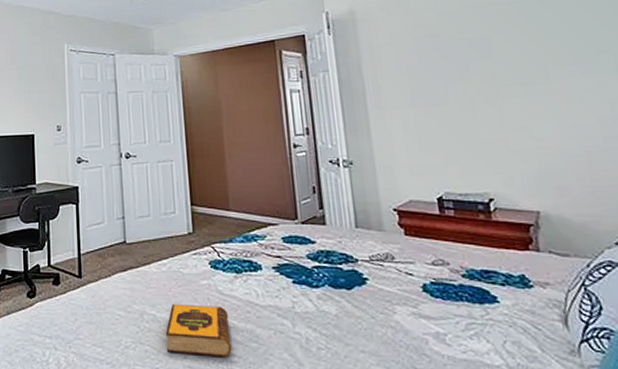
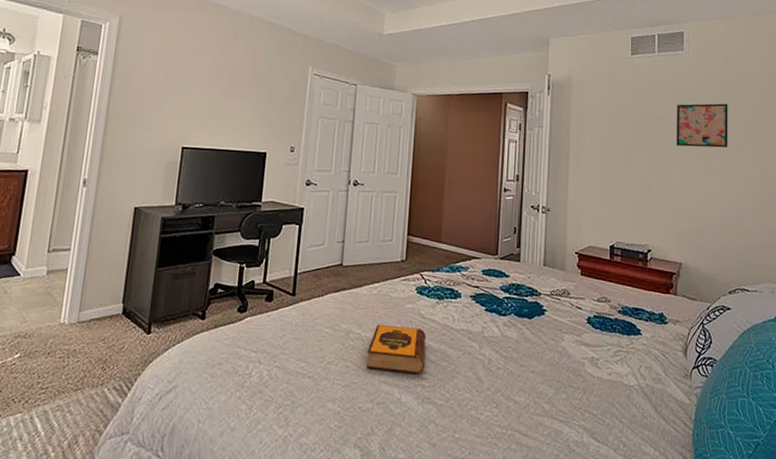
wall art: none [497,12,579,71] -> present [676,103,728,148]

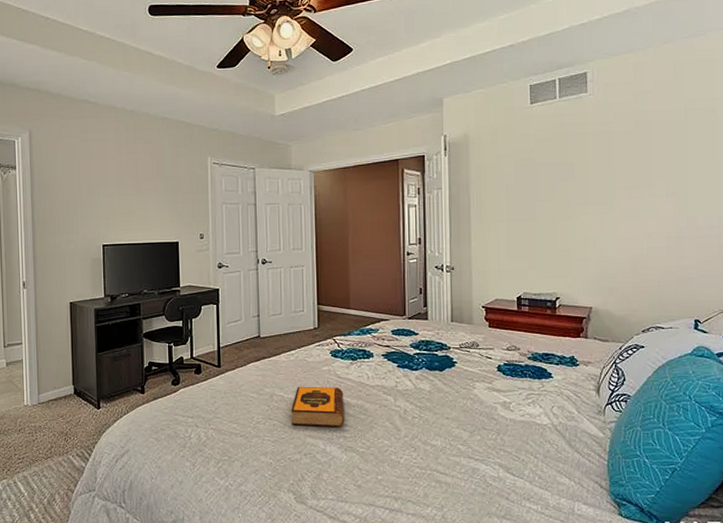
wall art: present [676,103,728,148] -> none [582,143,639,192]

